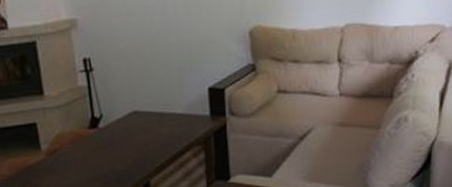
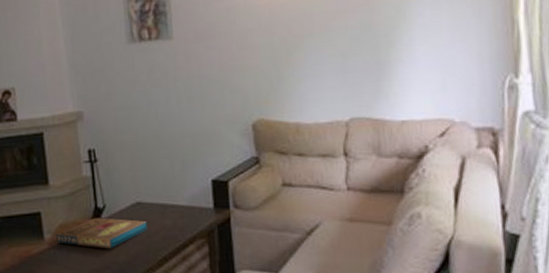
pizza box: none [52,127,145,157] -> present [56,218,147,248]

